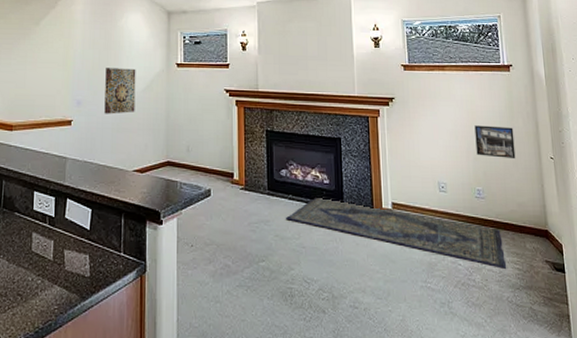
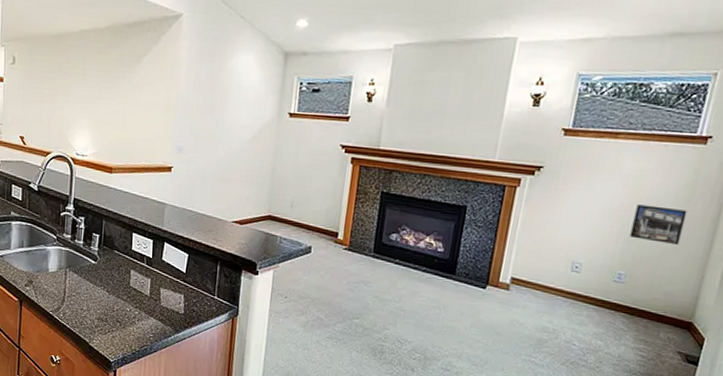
wall art: present [104,68,136,114] -> none [206,114,243,164]
rug: present [286,195,506,269] -> none [389,263,633,354]

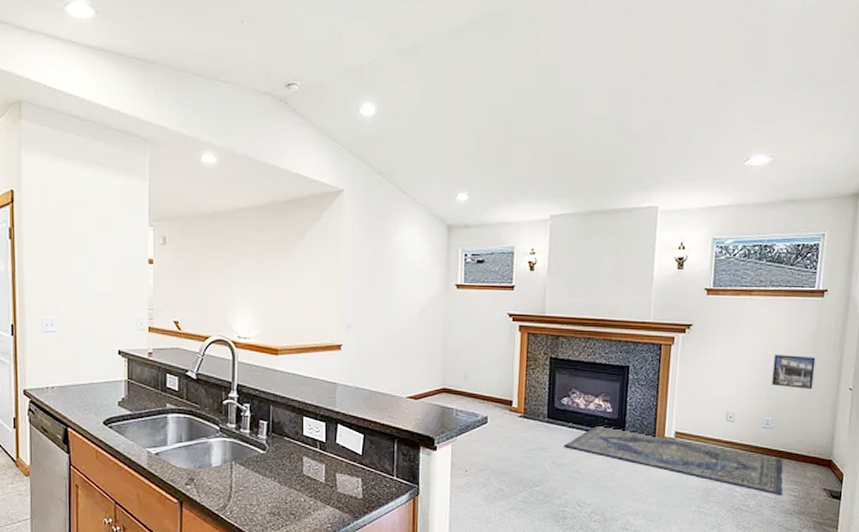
rug: none [389,263,633,354] -> present [564,424,783,495]

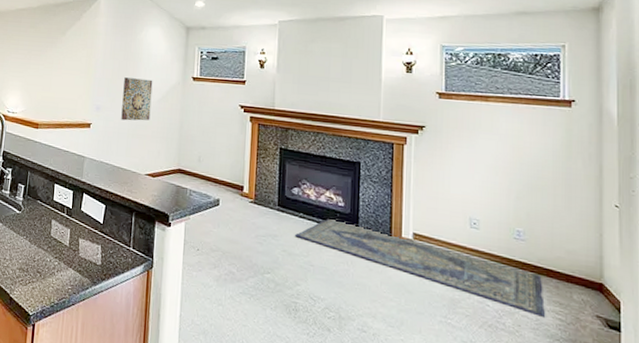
wall art: none [376,288,411,339] -> present [121,77,153,121]
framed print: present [771,354,816,390] -> none [519,162,569,203]

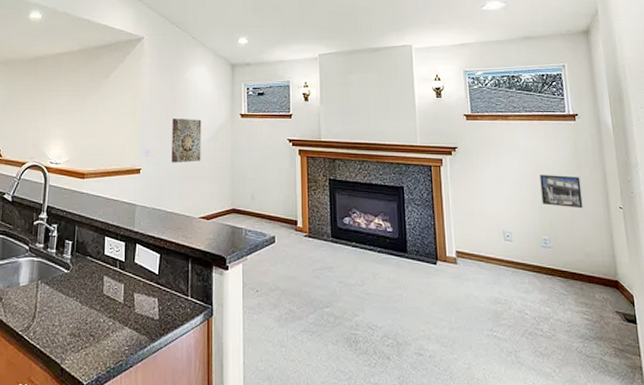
rug: present [295,217,545,317] -> none [350,243,575,319]
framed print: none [519,162,569,203] -> present [540,174,583,209]

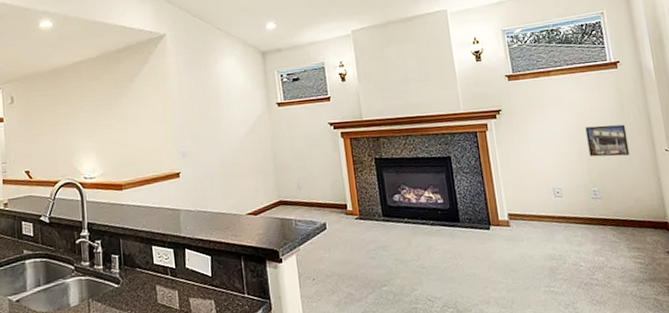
wall art: present [171,119,202,163] -> none [207,113,241,162]

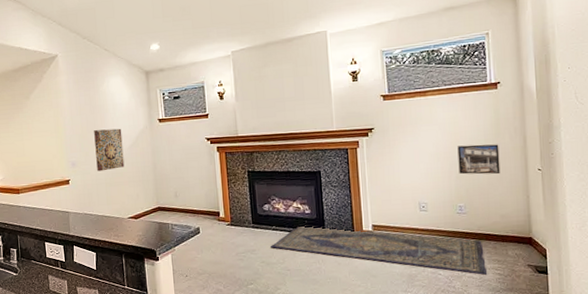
wall art: none [207,113,241,162] -> present [94,128,125,172]
rug: none [404,216,628,265] -> present [271,224,486,275]

